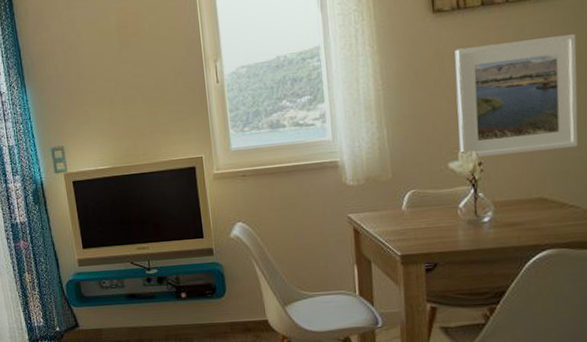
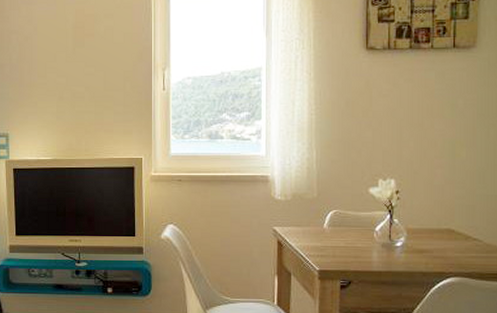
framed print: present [455,34,579,157] -> none [379,84,489,186]

